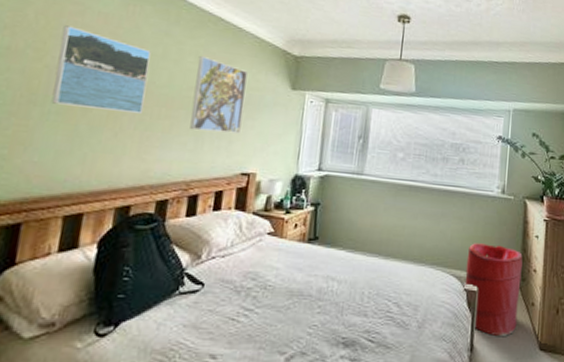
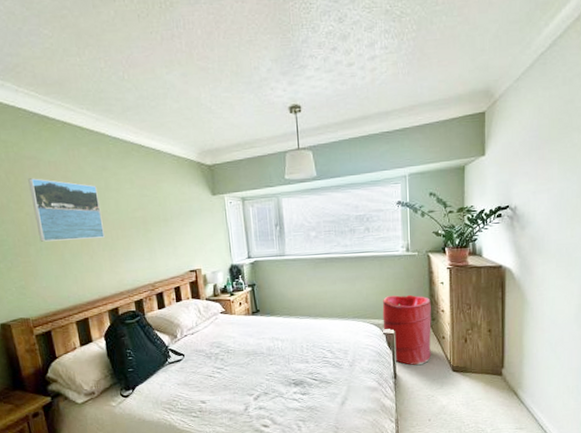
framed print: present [190,56,248,134] -> none [133,182,181,244]

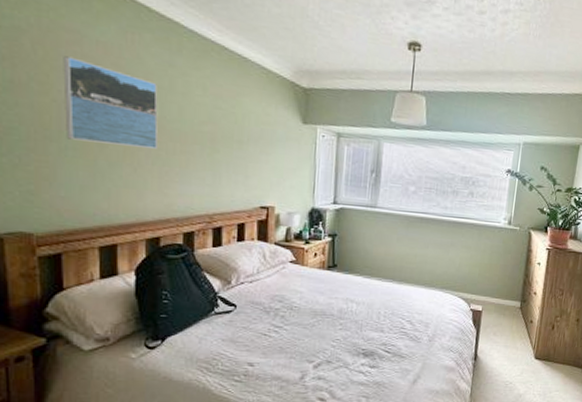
laundry hamper: present [382,295,432,365] -> none [470,269,525,348]

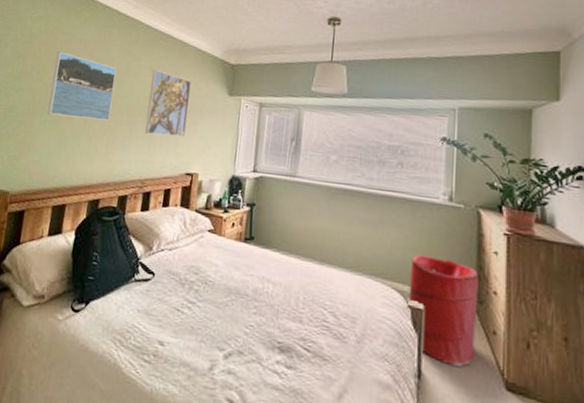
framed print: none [205,89,258,168] -> present [145,70,191,137]
laundry hamper: none [470,269,525,348] -> present [408,254,479,367]

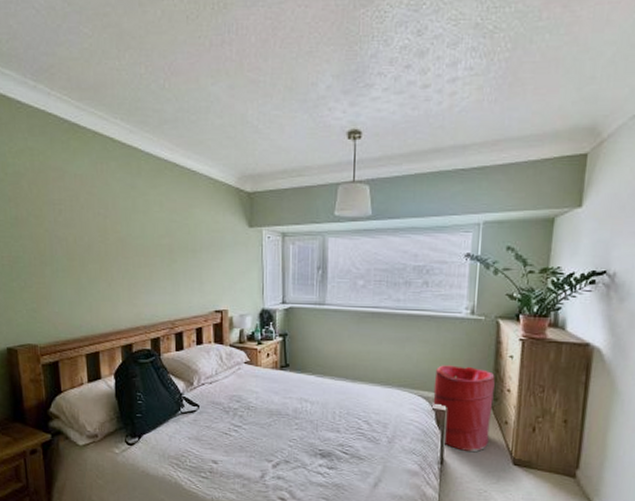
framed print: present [47,51,117,121] -> none [51,191,126,264]
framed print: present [145,70,191,137] -> none [162,205,208,275]

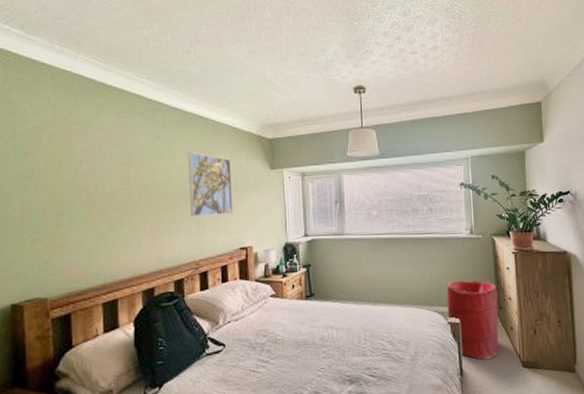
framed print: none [162,205,208,275] -> present [187,152,233,217]

